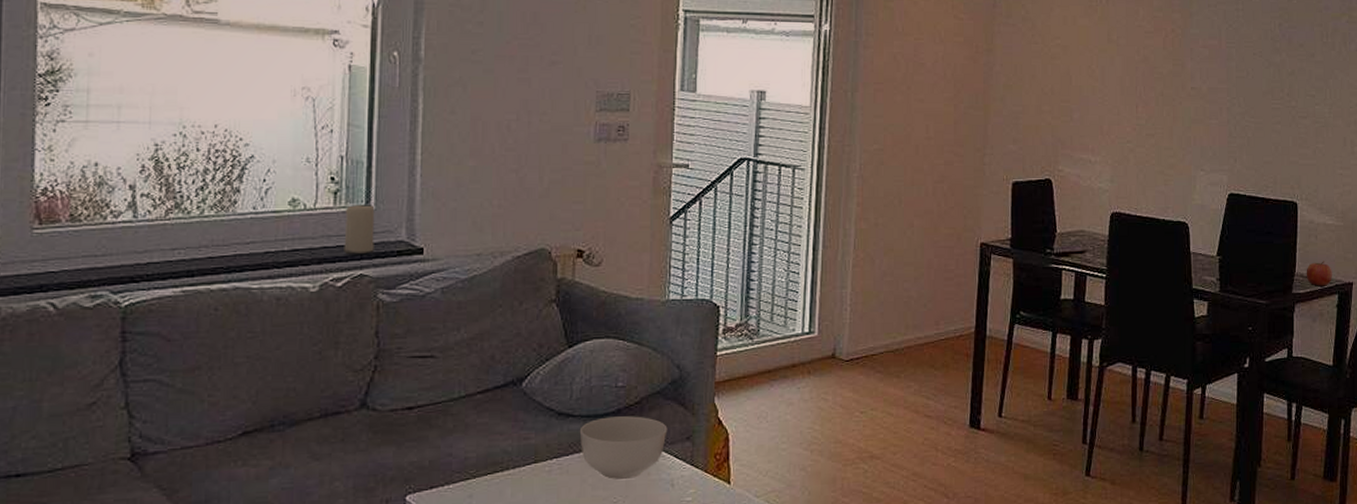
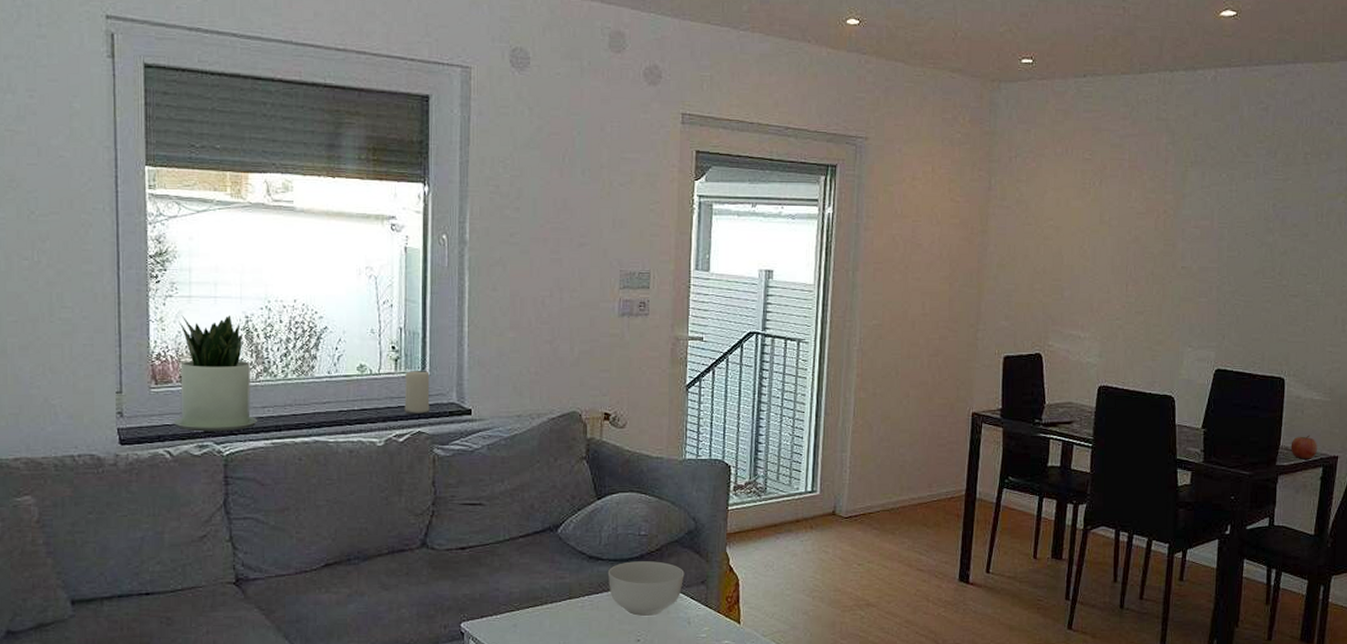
planter: none [59,143,166,280] -> present [173,315,258,432]

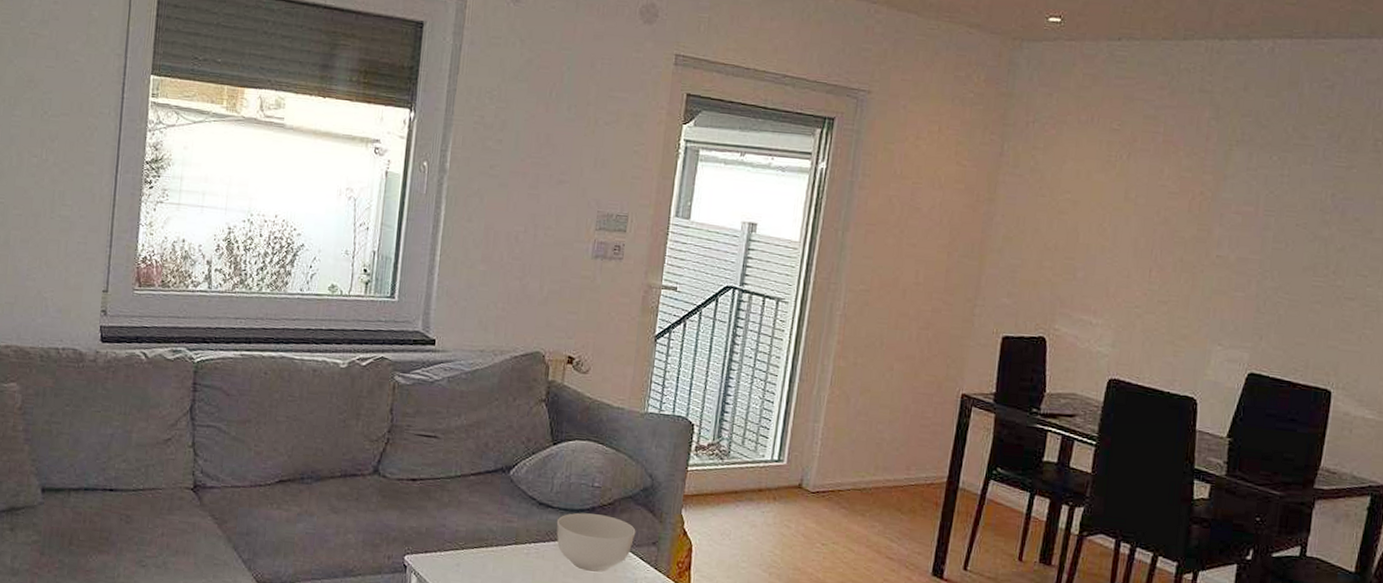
planter: present [173,315,258,432] -> none [151,221,230,340]
candle: present [404,371,430,415] -> none [370,295,398,341]
fruit: present [1291,435,1318,459] -> none [1333,458,1367,486]

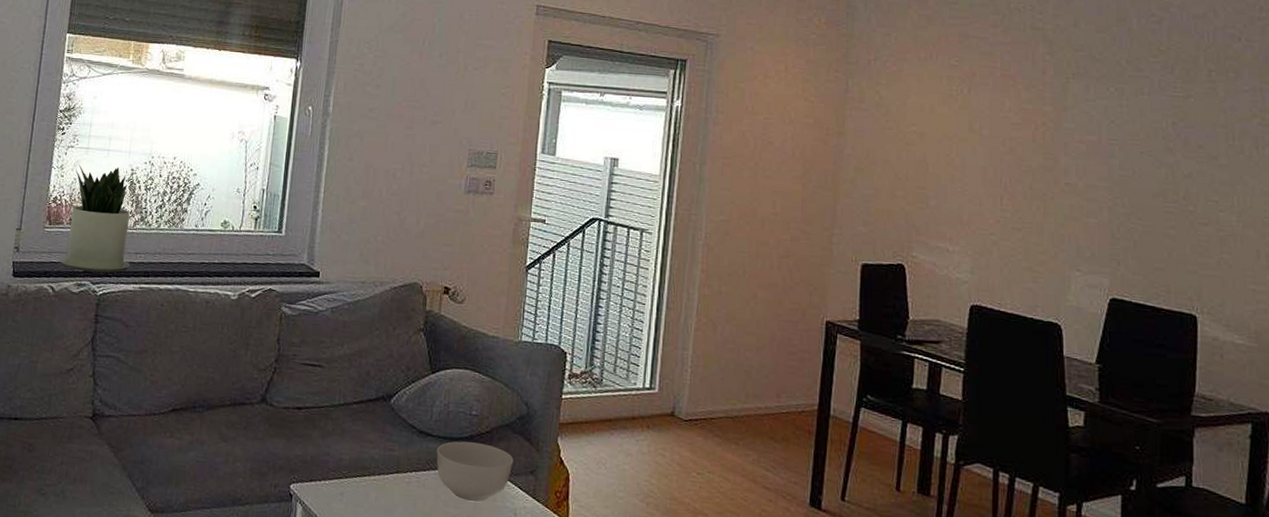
planter: none [151,221,230,340] -> present [59,164,131,274]

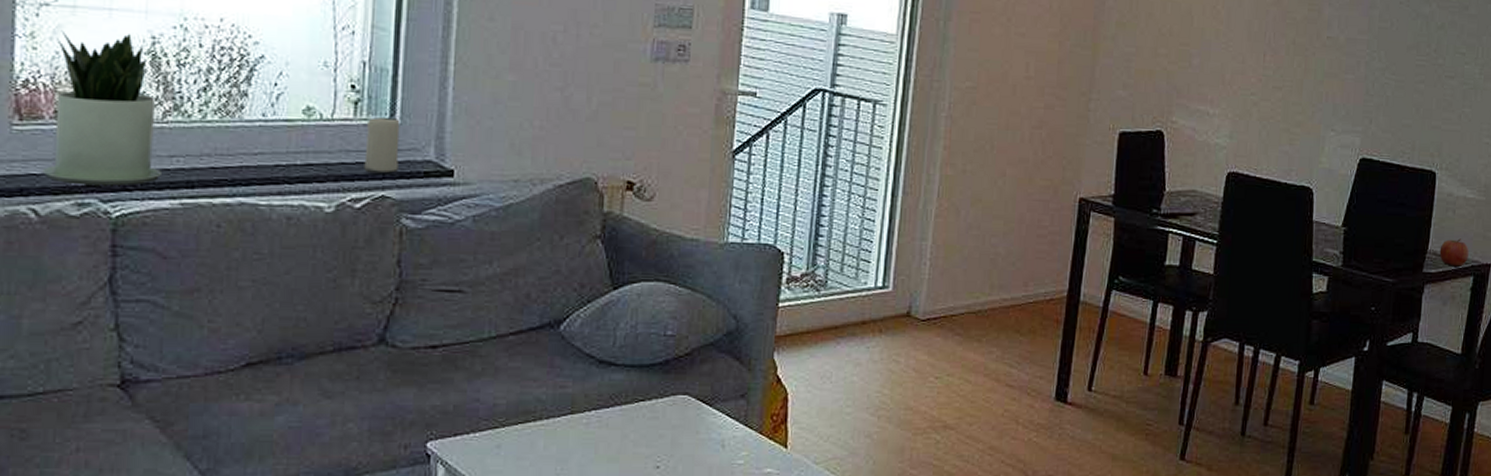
candle: none [259,230,285,273] -> present [364,118,400,174]
bowl: present [436,441,514,502] -> none [622,368,720,438]
fruit: none [1209,384,1245,413] -> present [1439,238,1470,267]

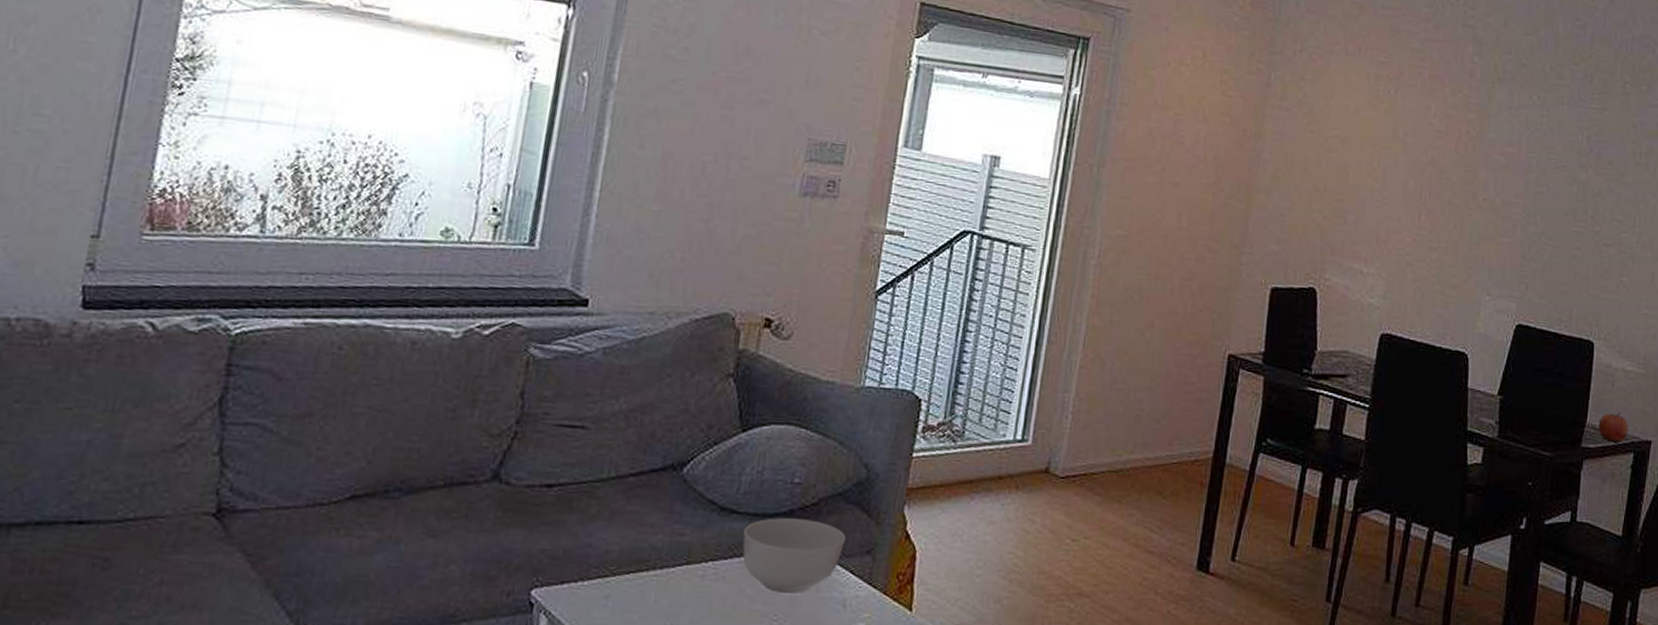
planter: present [42,30,163,187] -> none [166,141,292,303]
candle: present [364,118,400,174] -> none [496,242,539,301]
bowl: none [622,368,720,438] -> present [742,518,846,595]

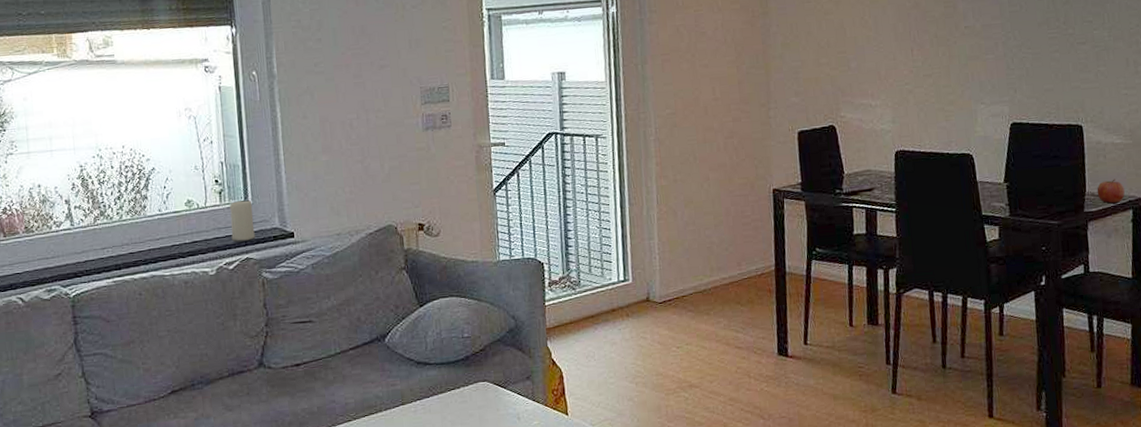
candle: none [496,242,539,301] -> present [230,200,255,243]
bowl: present [742,518,846,595] -> none [436,361,510,416]

